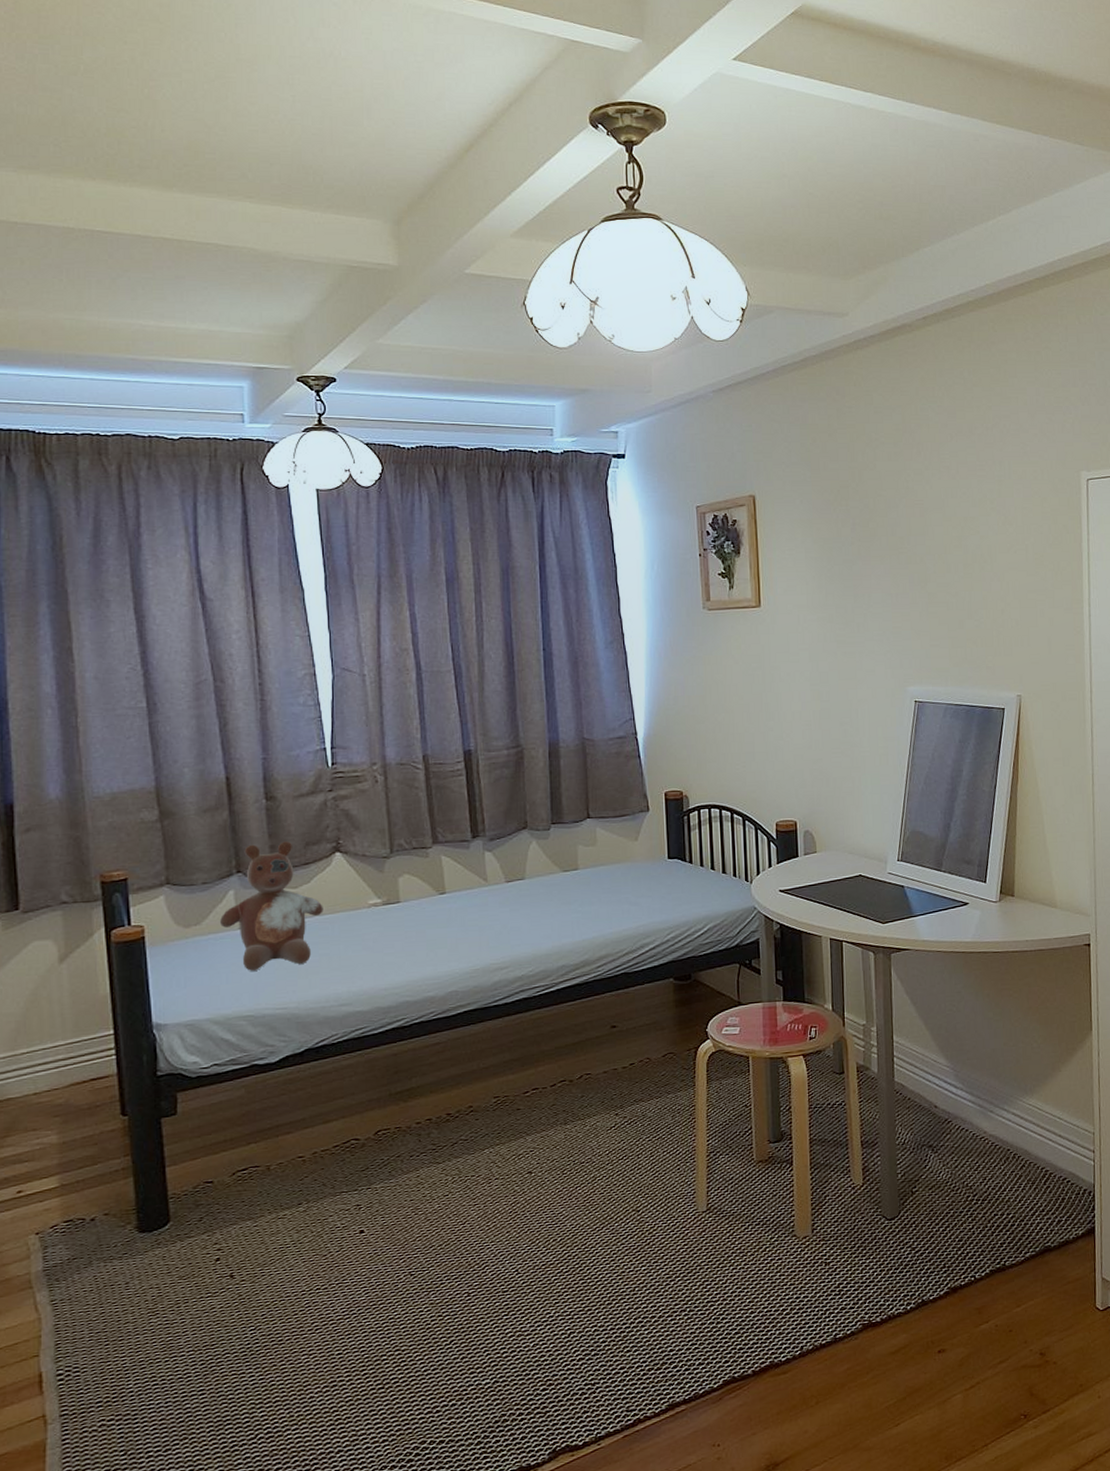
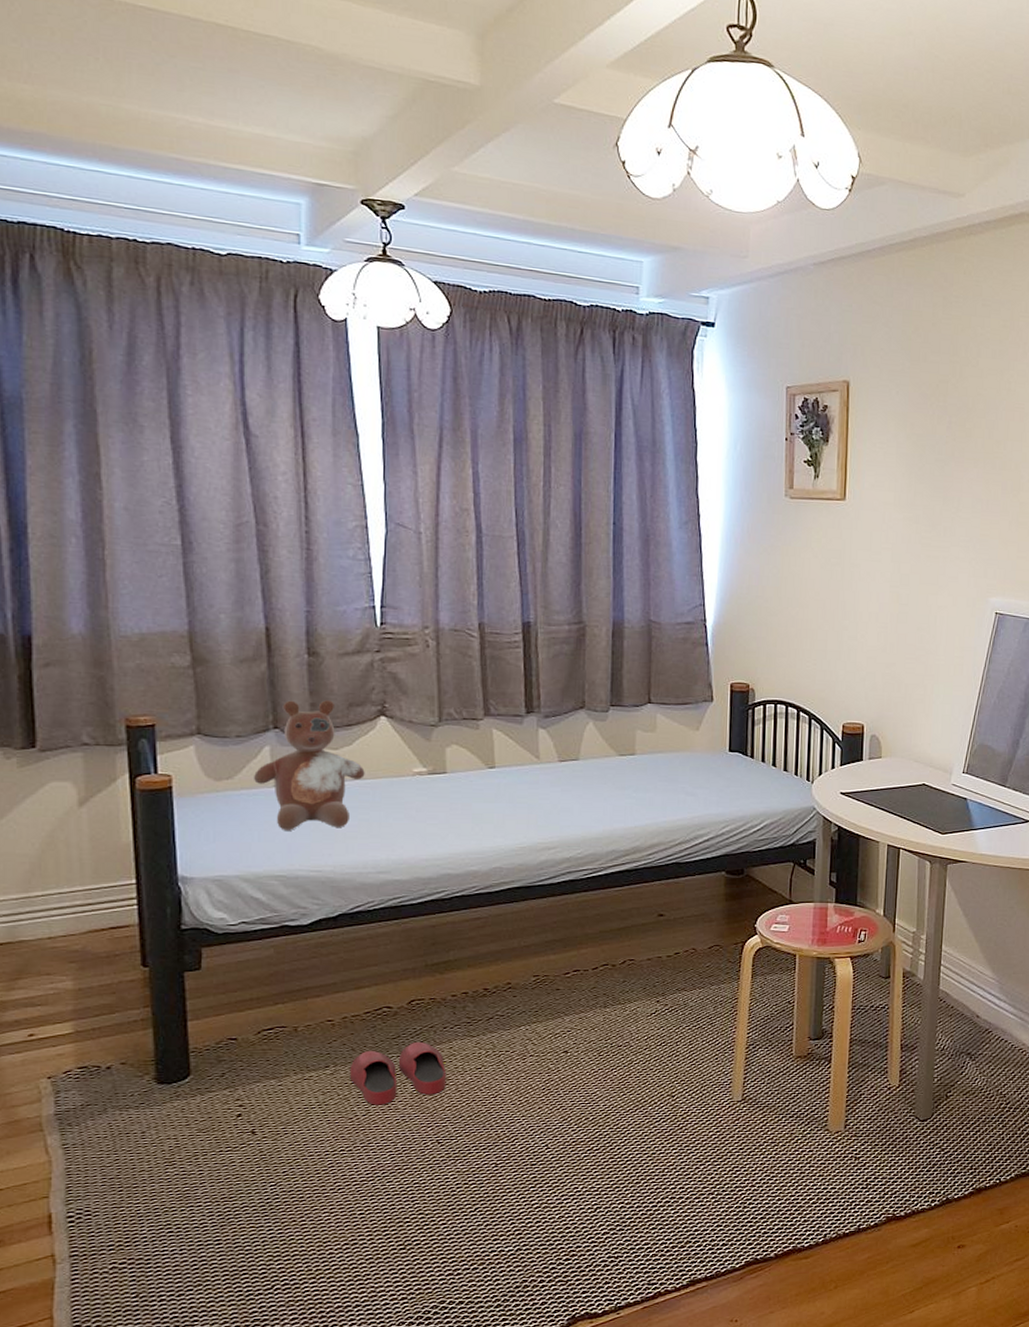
slippers: none [321,1172,416,1241] -> present [349,1041,447,1106]

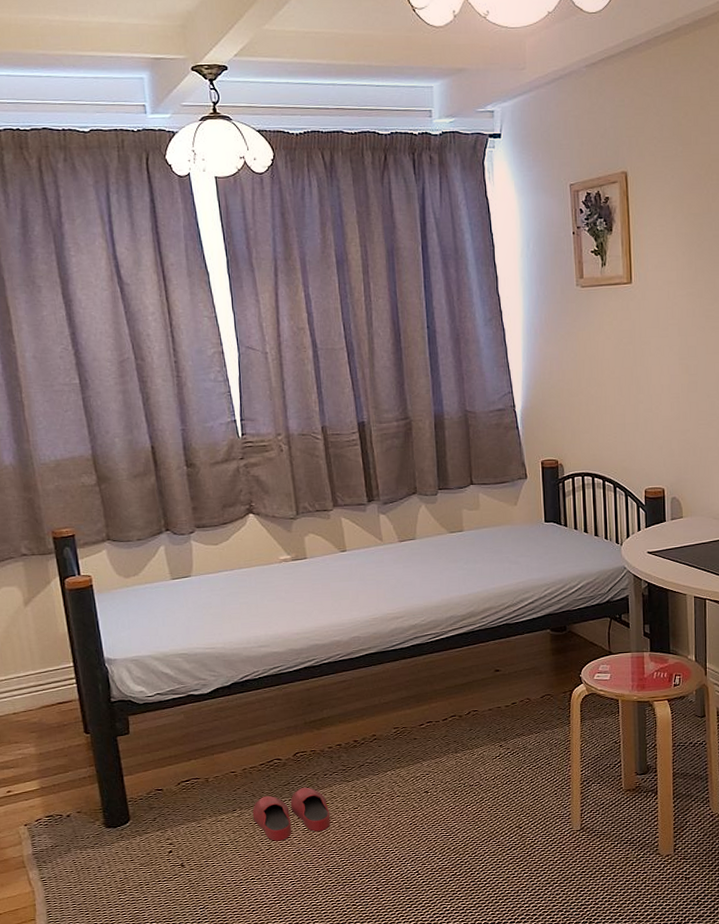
stuffed bear: present [253,700,365,830] -> none [153,504,241,616]

